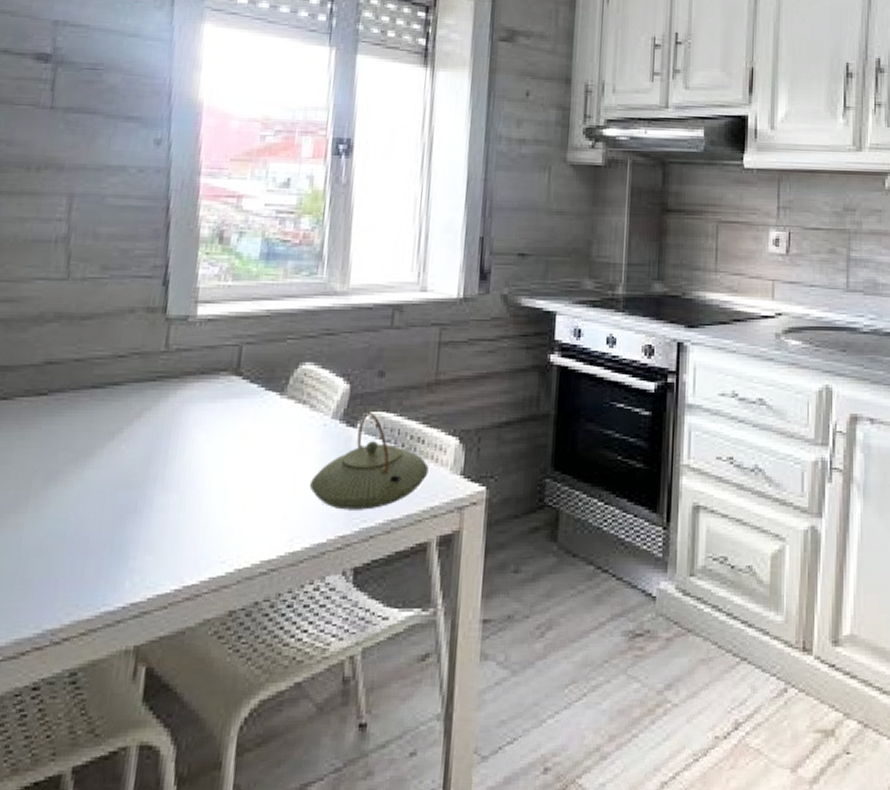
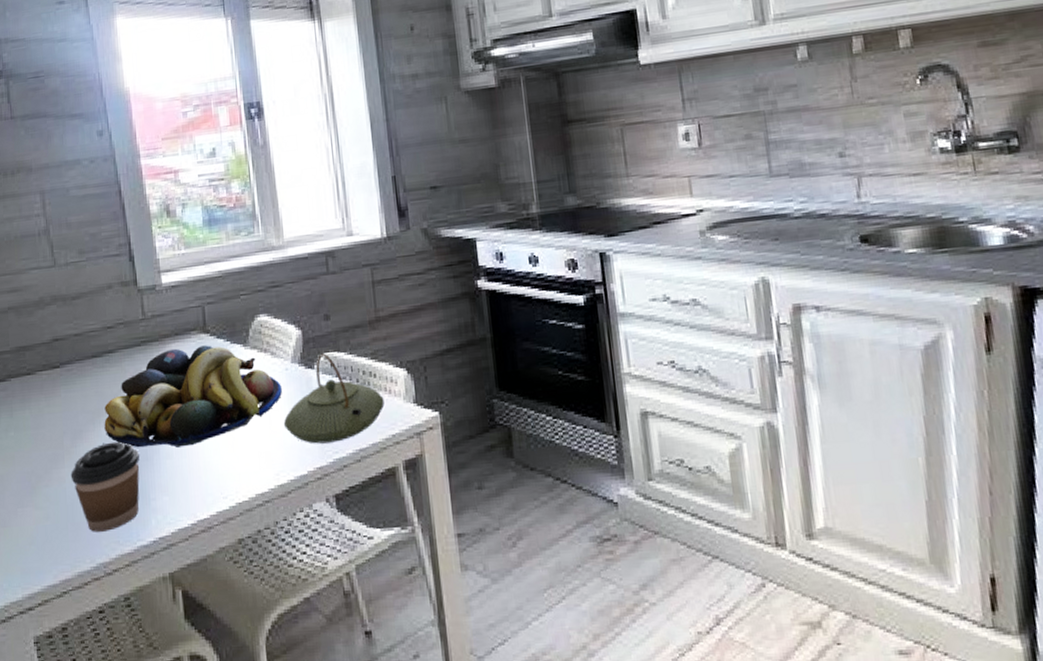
coffee cup: none [32,487,127,592] -> present [70,441,140,532]
fruit bowl: none [88,388,316,500] -> present [104,345,282,448]

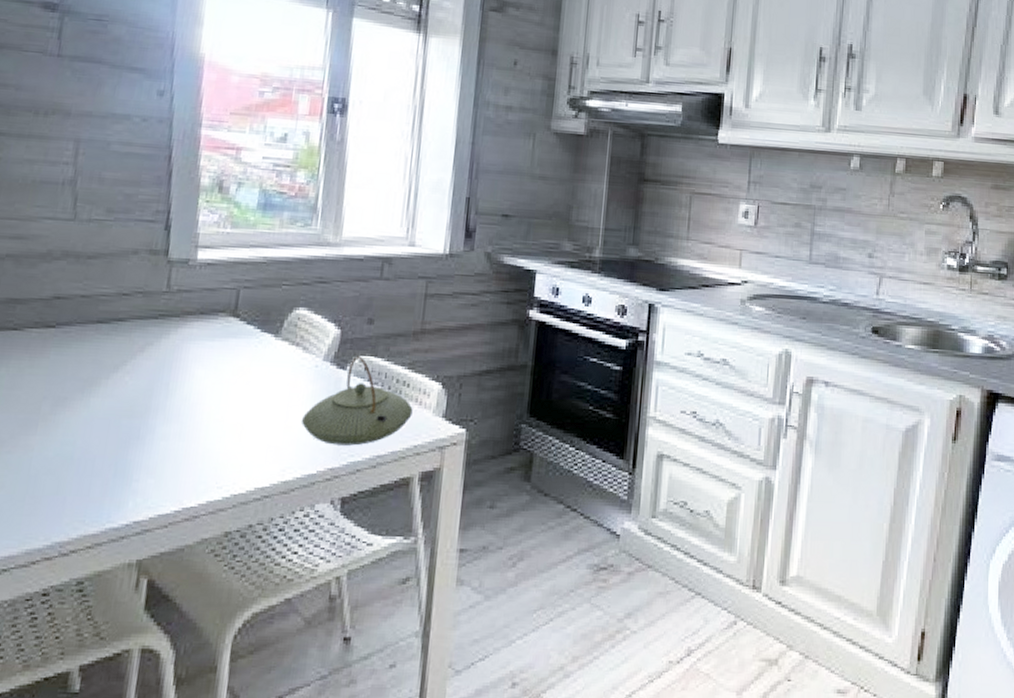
coffee cup: present [70,441,140,532] -> none [41,414,130,509]
fruit bowl: present [104,345,282,448] -> none [94,327,308,430]

